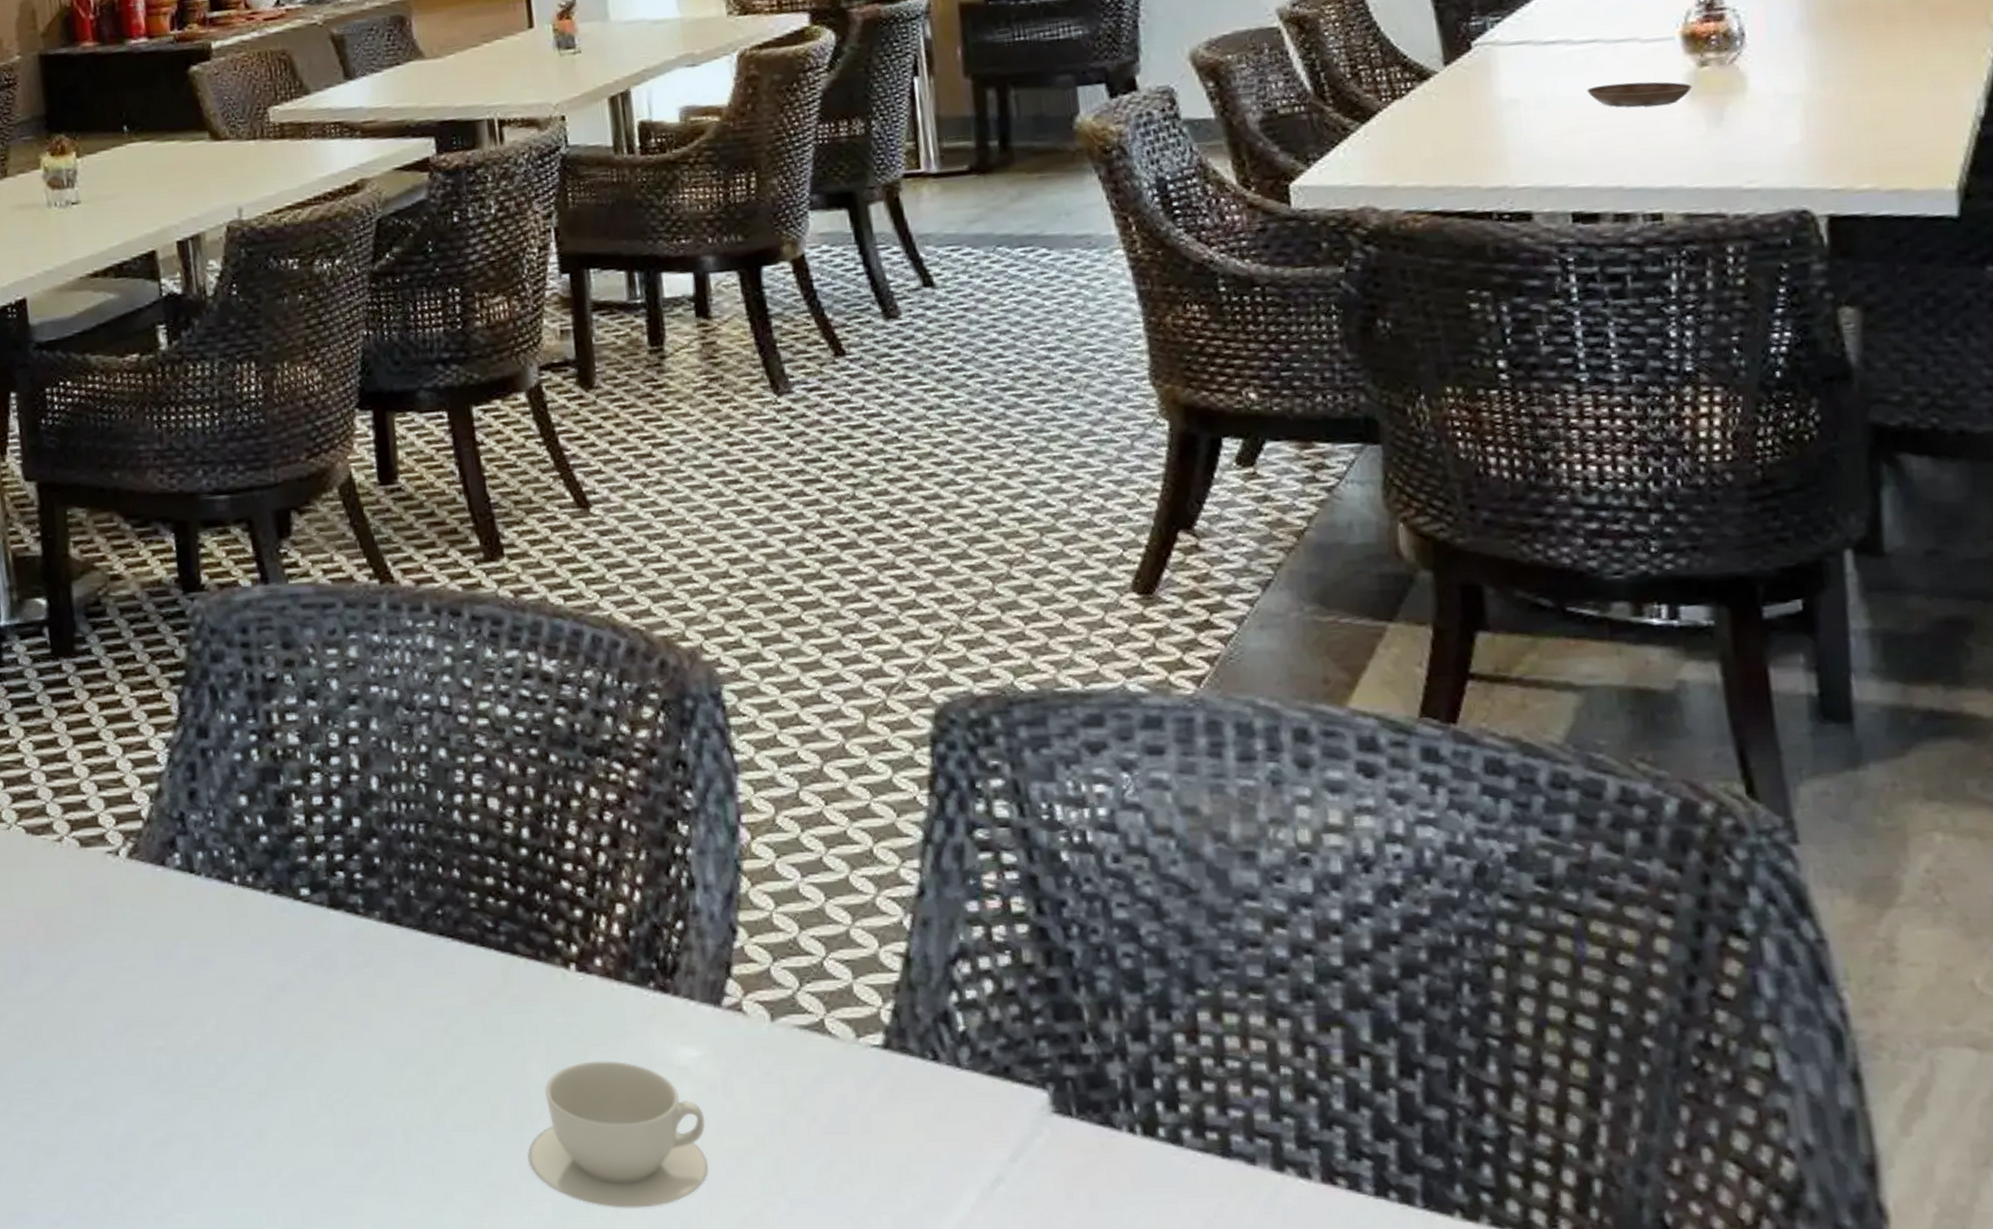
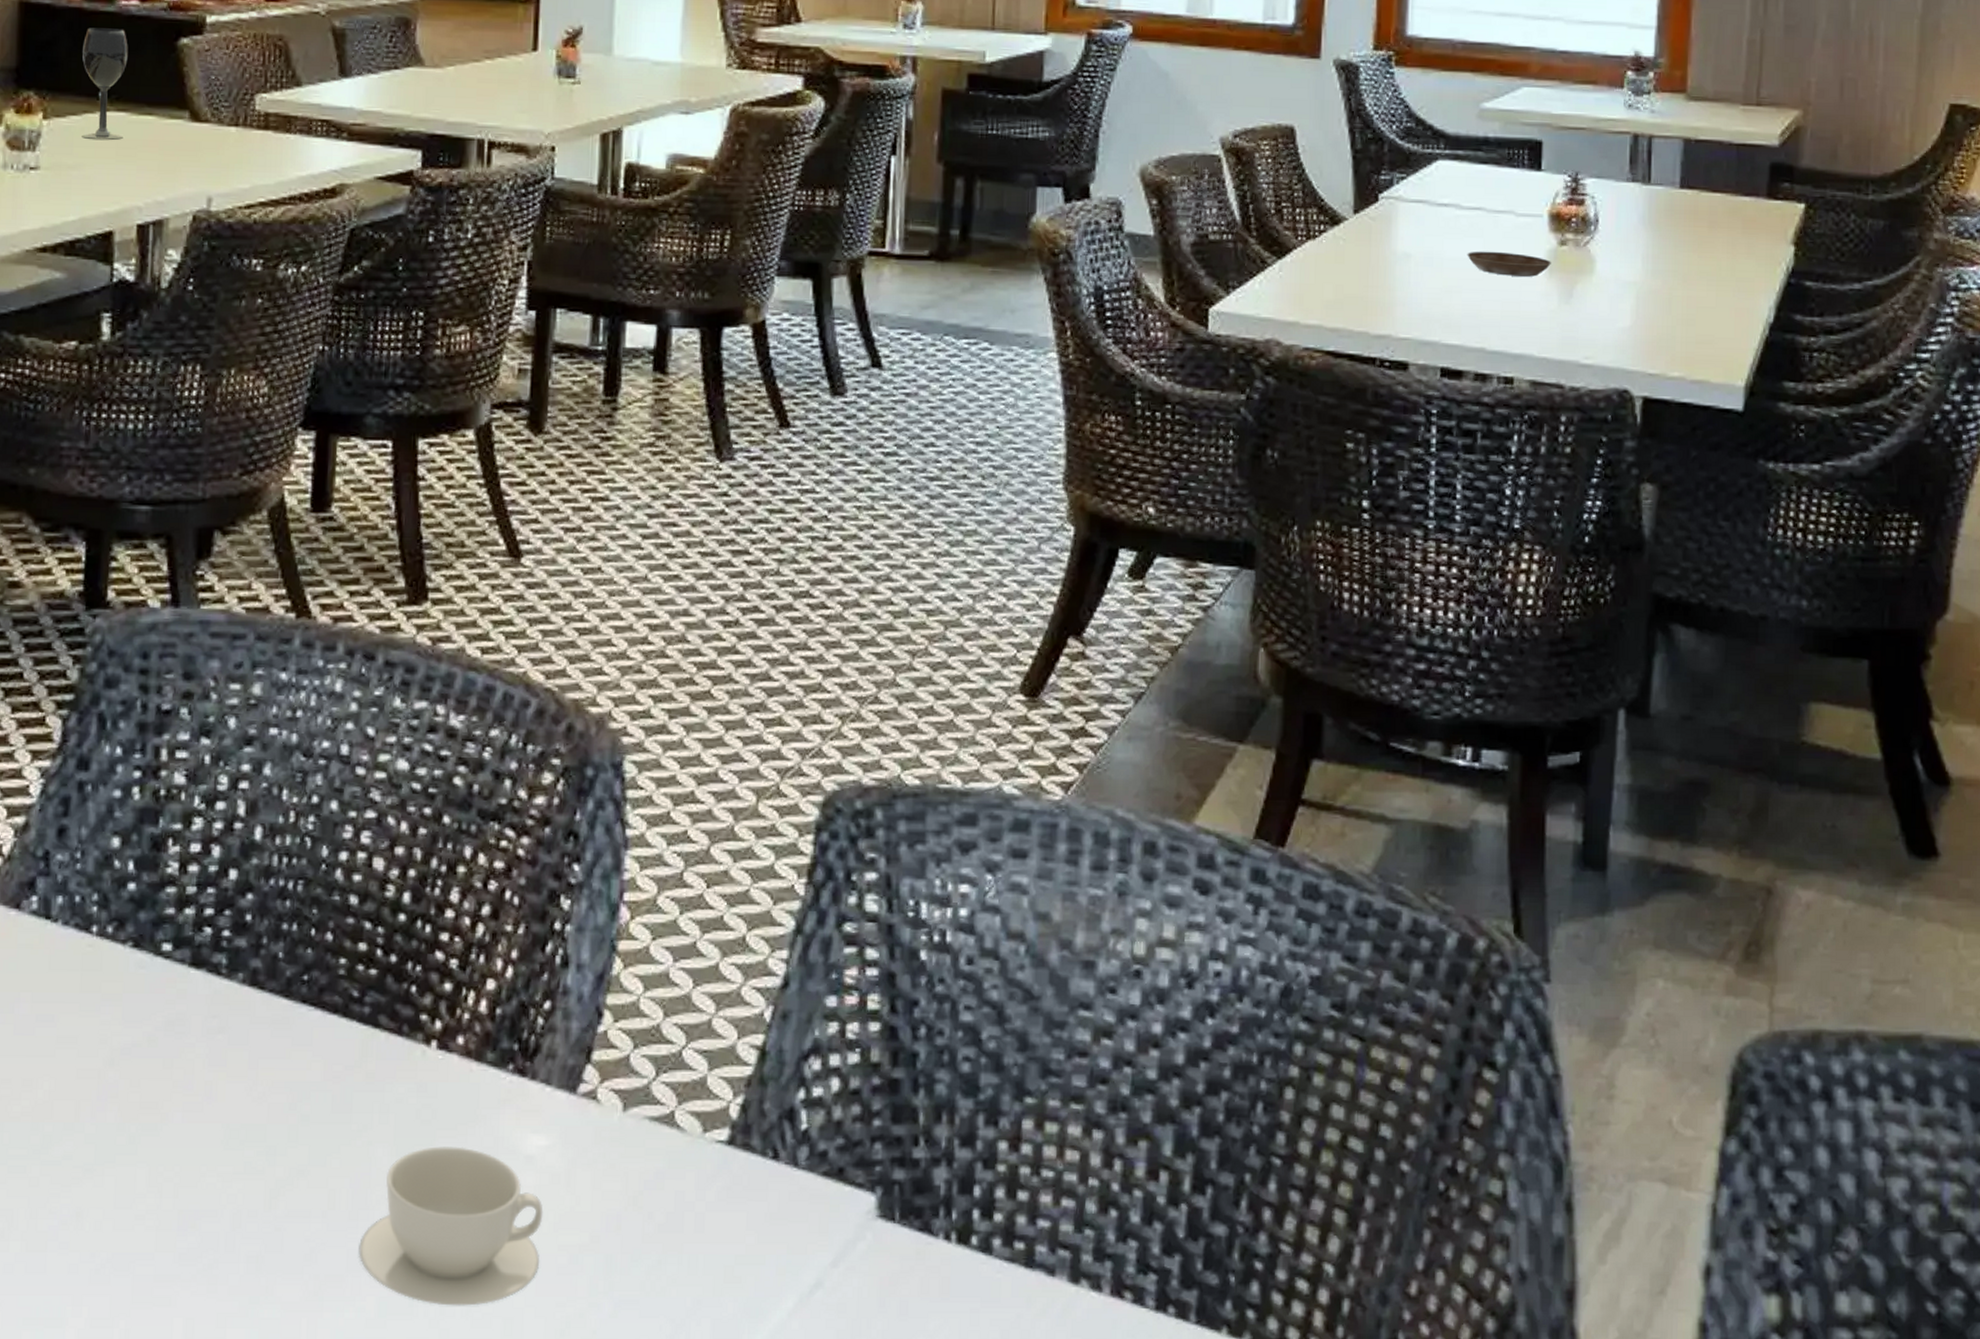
wine glass: none [102,66,152,171] -> present [82,27,128,141]

